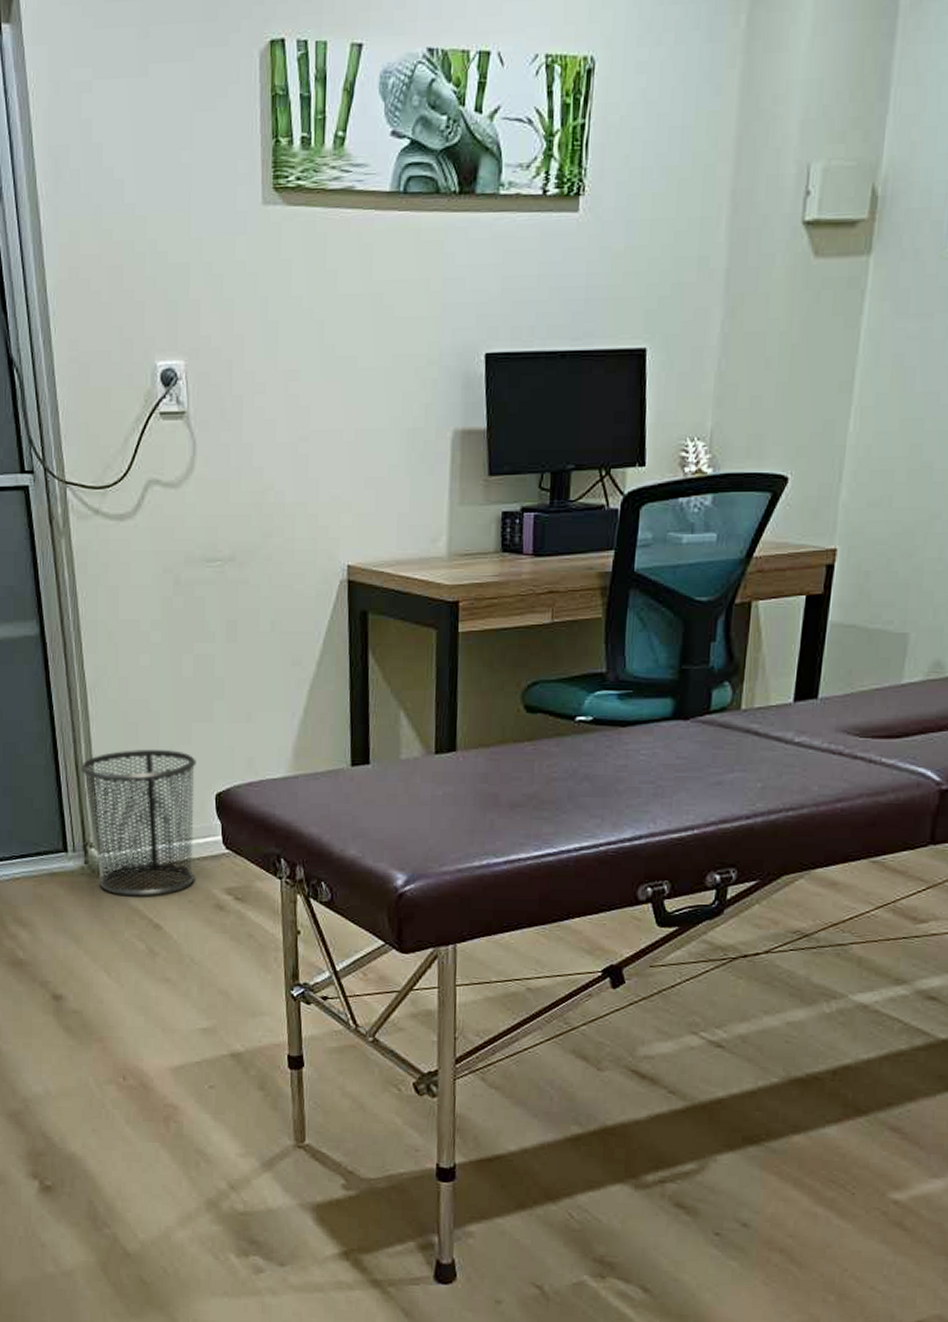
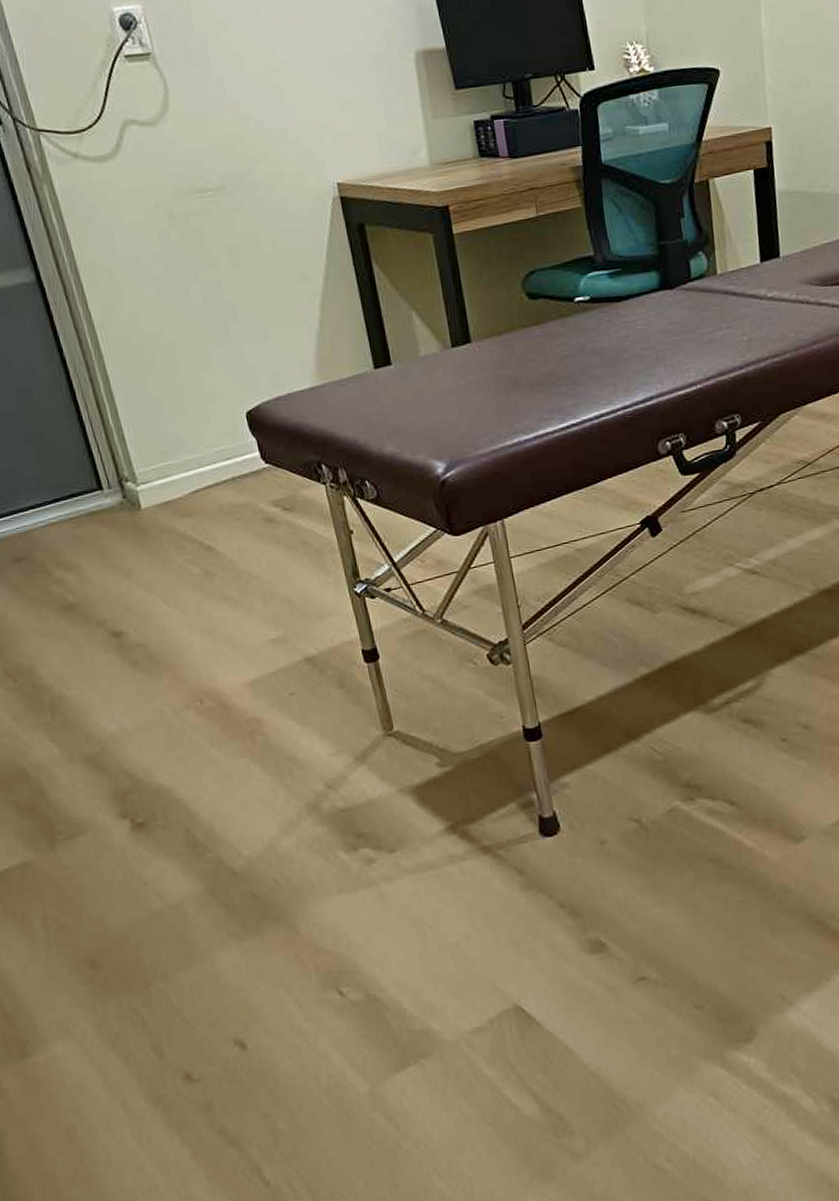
waste bin: present [80,748,196,897] -> none [101,376,240,524]

